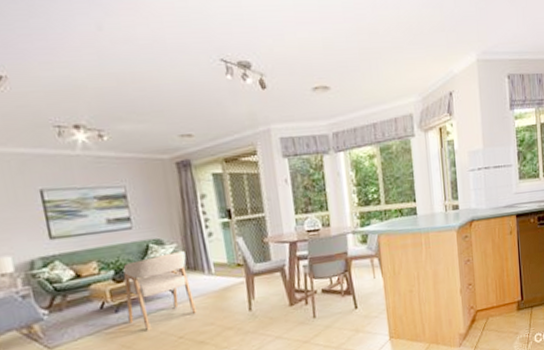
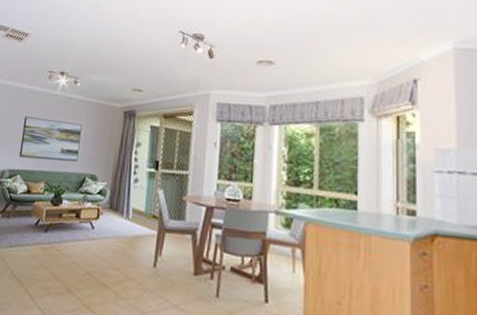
armchair: present [123,251,196,331] -> none [52,189,112,258]

